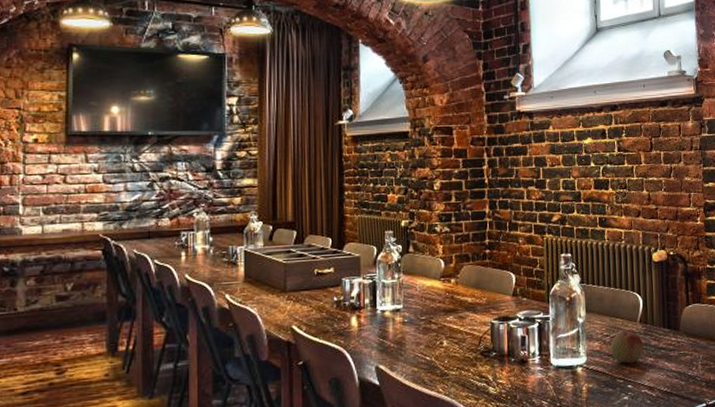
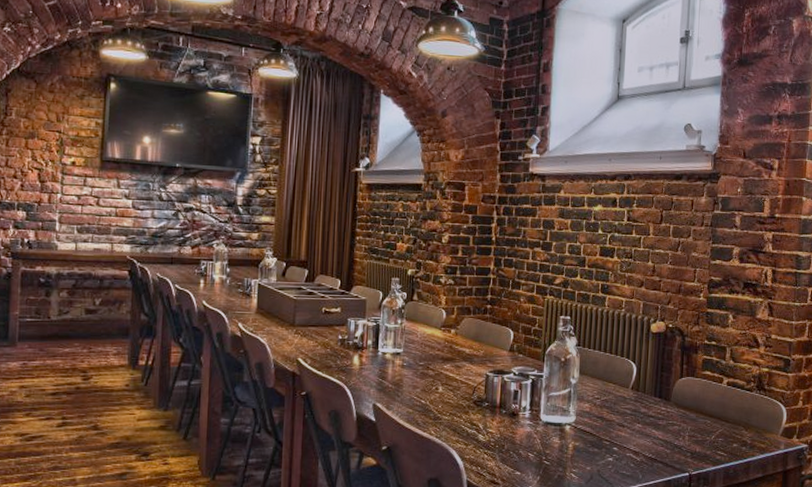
fruit: present [610,331,644,364] -> none [599,396,633,428]

